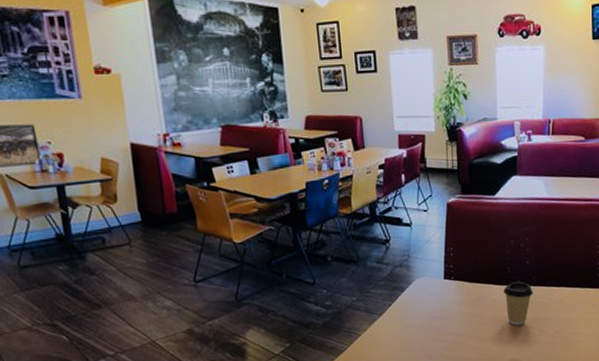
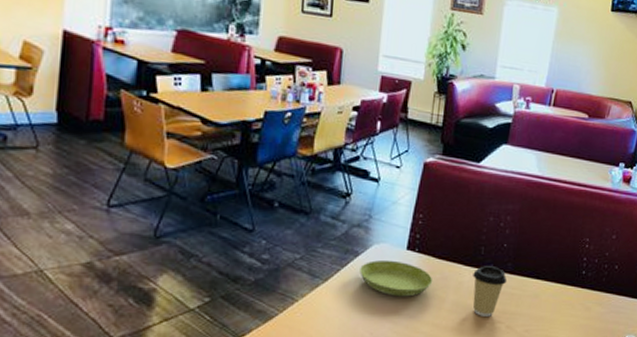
saucer: none [407,290,471,320] -> present [359,260,433,297]

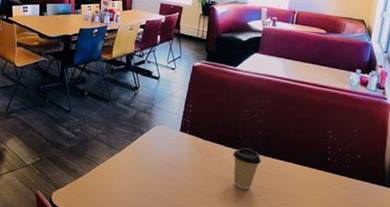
saucer: present [359,260,433,297] -> none [144,138,201,168]

